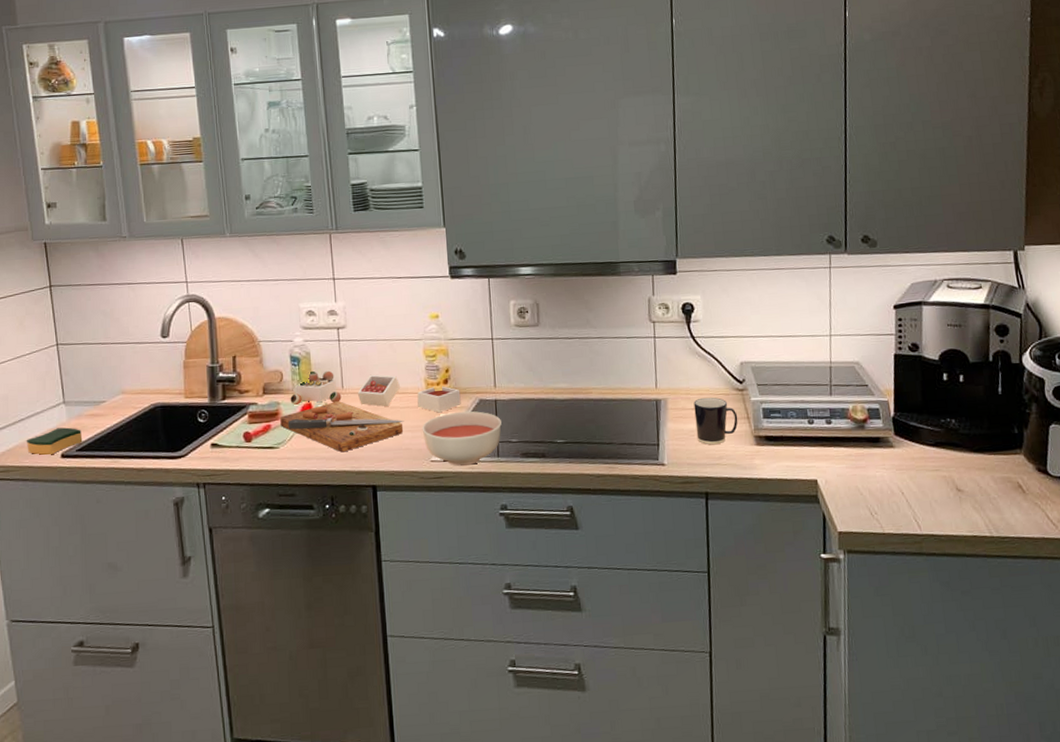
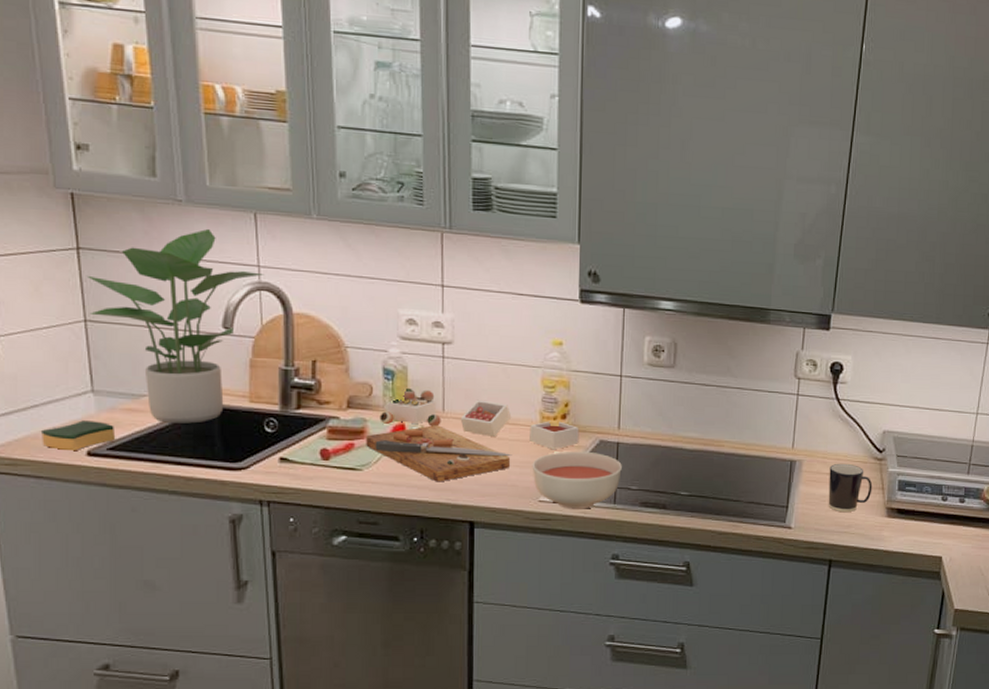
potted plant: none [57,256,191,423] -> present [86,228,264,424]

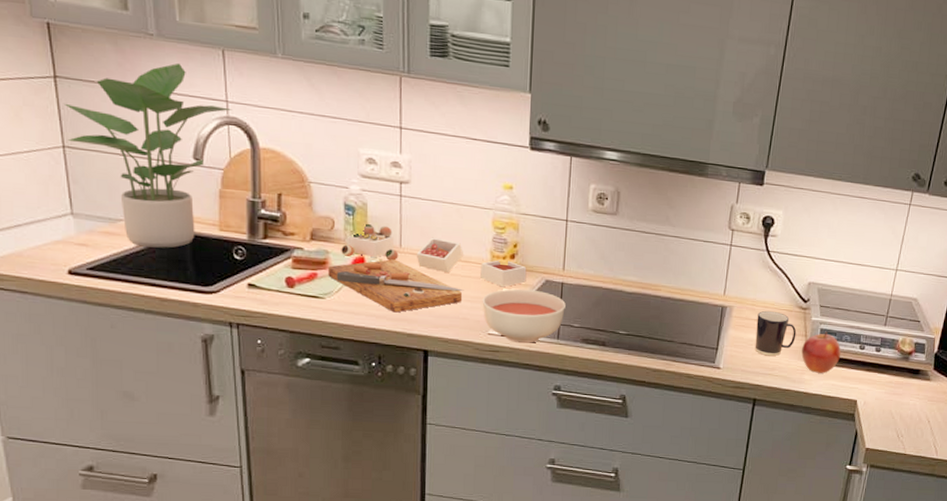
sponge: present [42,420,116,452] -> none [25,241,95,270]
apple: none [879,482,922,529] -> present [801,331,842,373]

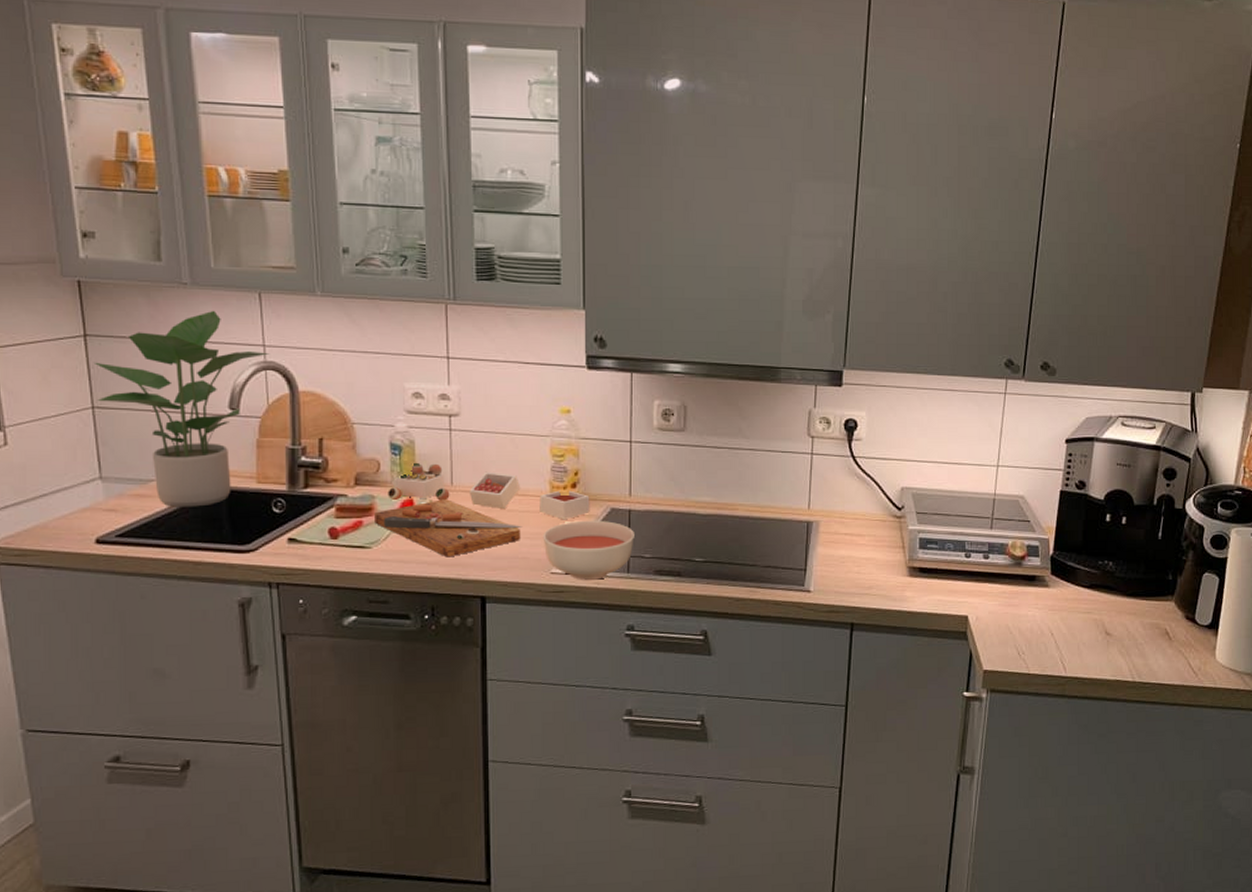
mug: present [754,310,797,357] -> none [847,522,893,574]
apple: present [801,331,842,373] -> none [900,540,945,588]

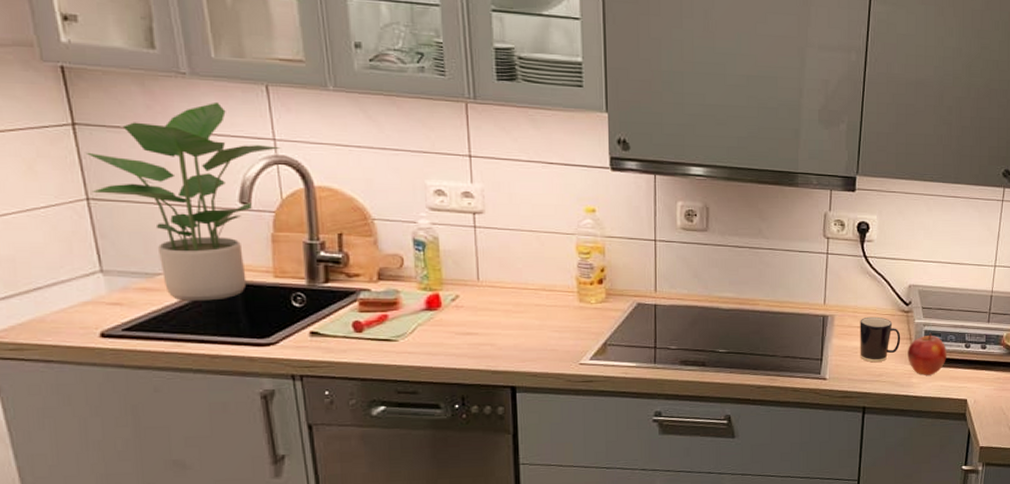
cutting board: present [375,462,590,557] -> none [400,258,617,350]
bowl: present [543,520,634,581] -> none [571,314,660,371]
mug: none [847,522,893,574] -> present [860,316,901,363]
apple: none [900,540,945,588] -> present [908,332,947,375]

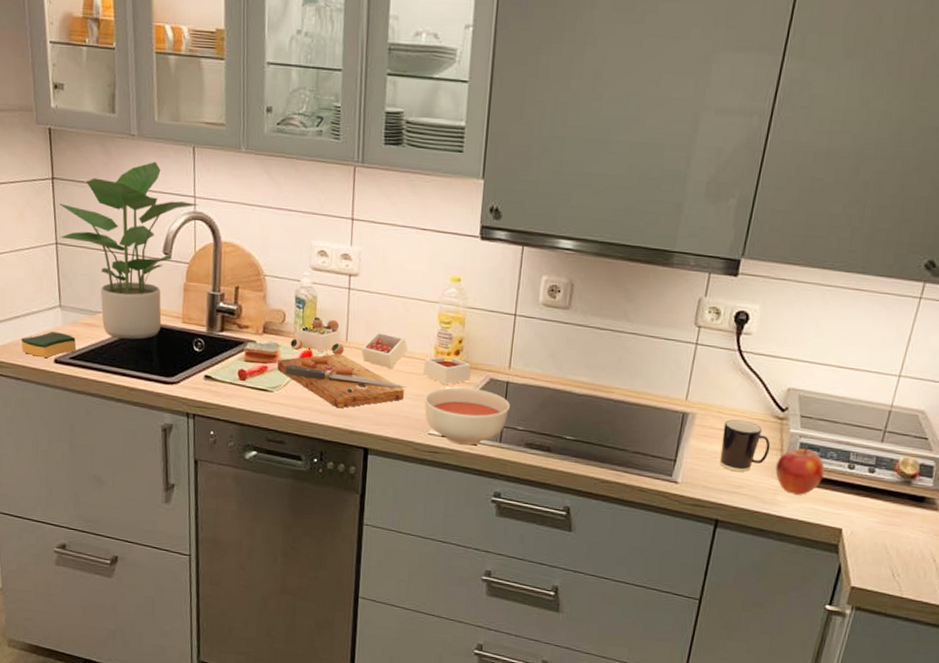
sponge: none [48,301,131,334] -> present [21,331,77,359]
cutting board: none [400,258,617,350] -> present [277,316,471,409]
bowl: none [571,314,660,371] -> present [424,387,510,446]

